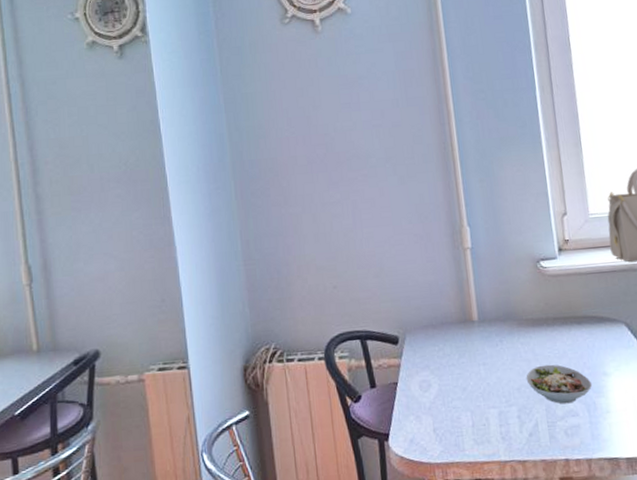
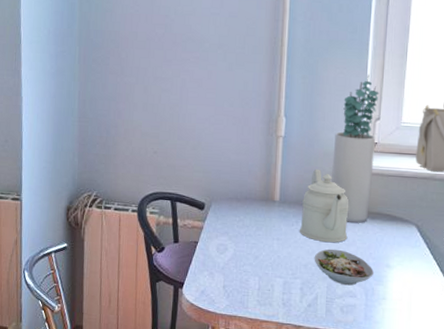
coffeepot: none [502,278,558,359] -> present [299,169,349,243]
vase: none [524,168,575,332] -> present [332,74,379,223]

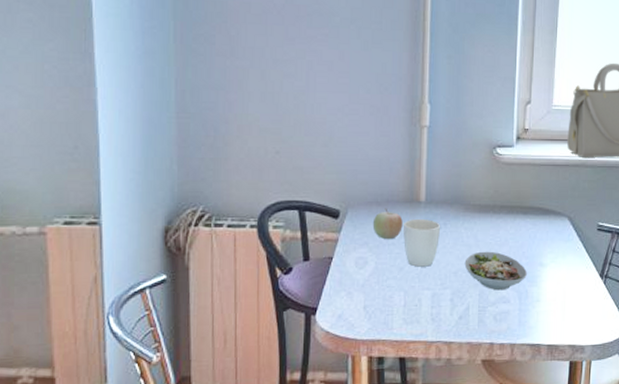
fruit: none [232,204,259,232] -> present [372,208,403,240]
cup: none [259,215,292,258] -> present [403,218,440,267]
coffeepot: present [299,169,349,243] -> none [447,162,501,245]
vase: present [332,74,379,223] -> none [481,53,530,220]

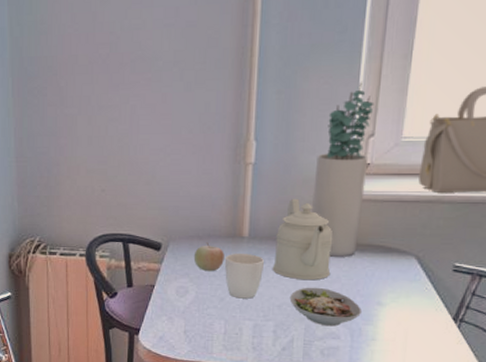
coffeepot: none [447,162,501,245] -> present [272,198,333,281]
vase: none [481,53,530,220] -> present [312,82,374,257]

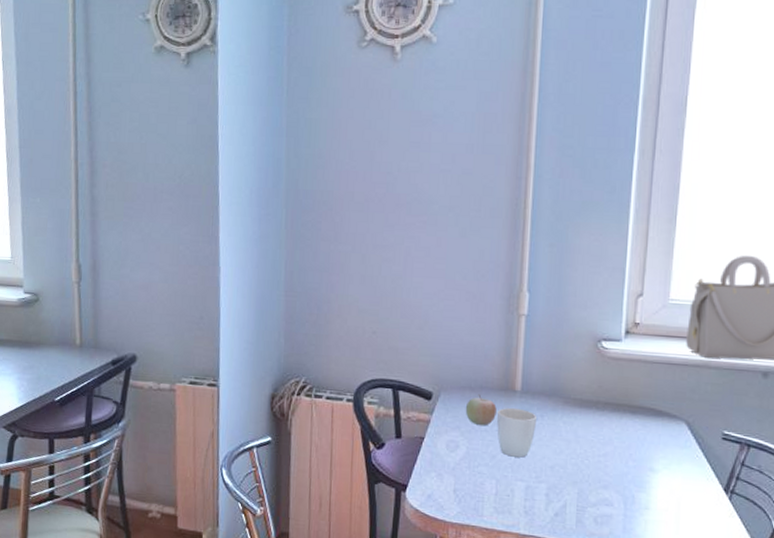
coffeepot: present [272,198,333,281] -> none [544,353,605,442]
salad: present [289,287,363,327] -> none [562,448,635,492]
vase: present [312,82,374,257] -> none [584,242,642,418]

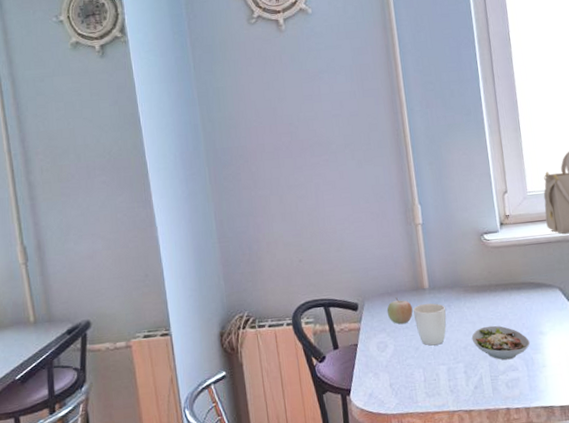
salad: none [562,448,635,492] -> present [471,325,531,361]

